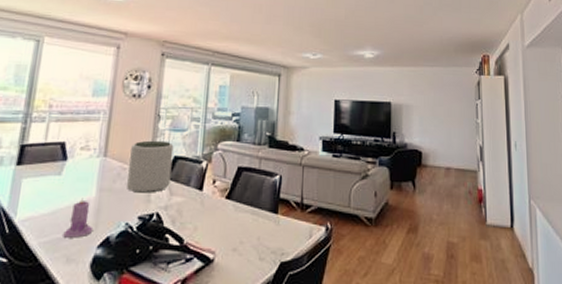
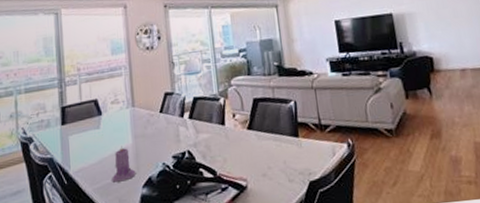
plant pot: present [127,140,174,193] -> none [154,84,195,135]

